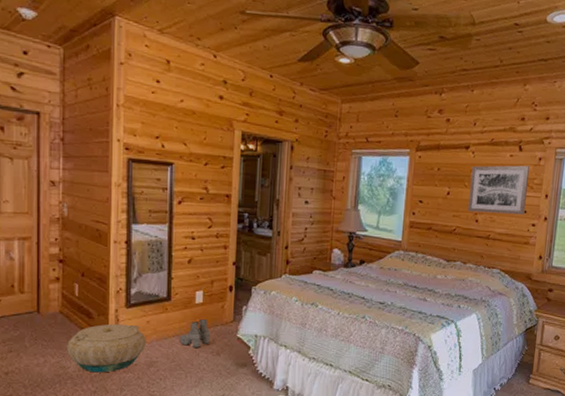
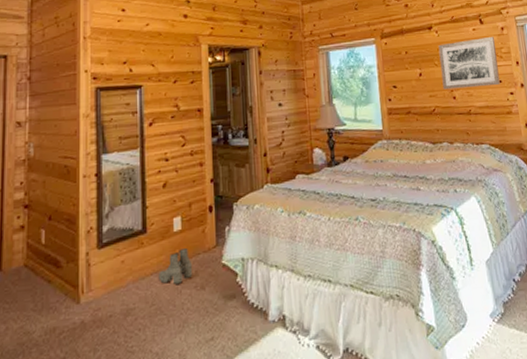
basket: present [67,323,146,373] -> none [32,267,121,334]

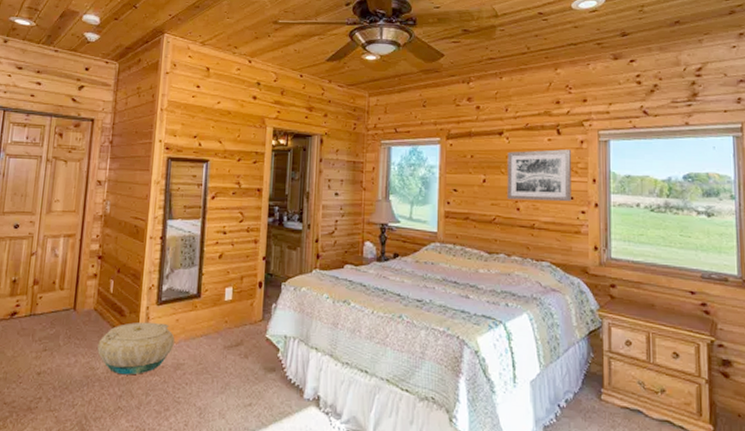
basket: none [32,267,121,334] -> present [97,321,175,375]
boots: present [158,248,193,284] -> none [207,318,239,349]

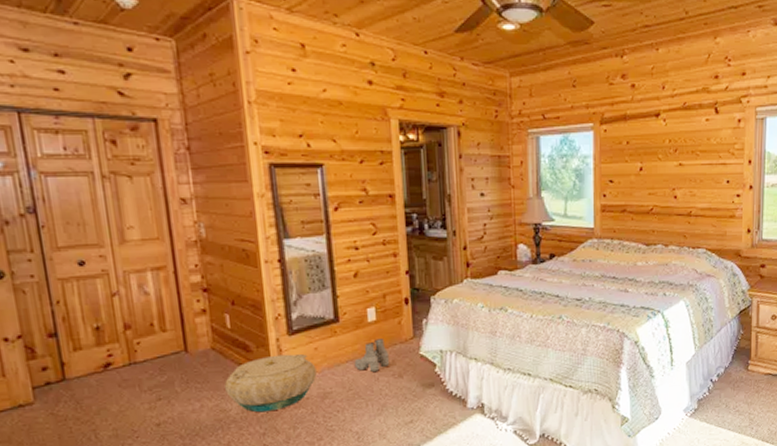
boots: none [207,318,239,349] -> present [354,339,390,372]
wall art: present [507,149,572,202] -> none [664,130,729,188]

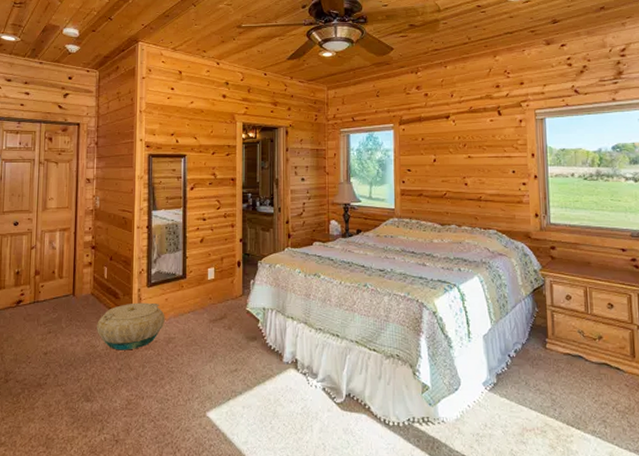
boots: present [354,339,390,372] -> none [194,295,222,322]

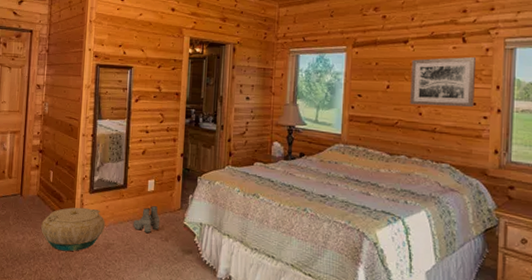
boots: none [194,295,222,322] -> present [133,206,160,233]
wall art: none [454,129,513,176] -> present [410,57,477,108]

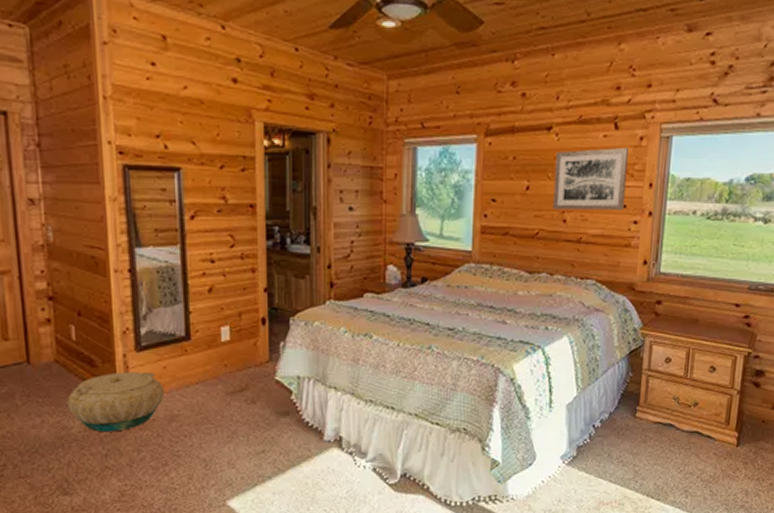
boots: present [133,206,160,233] -> none [205,361,243,395]

